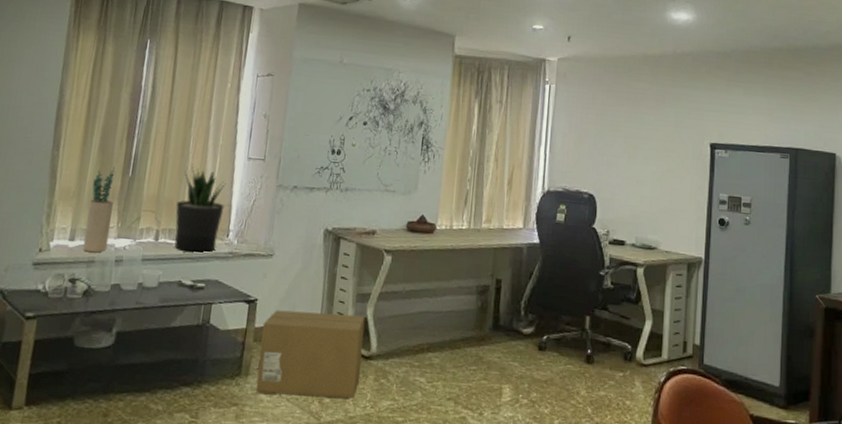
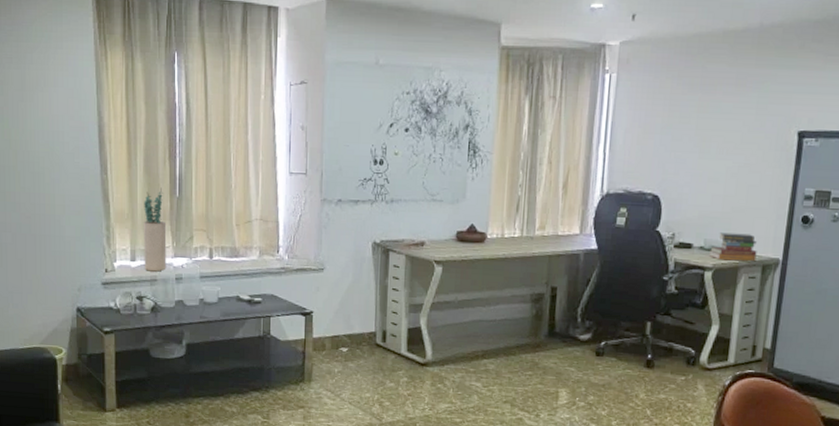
planter: present [174,164,226,253] -> none [225,182,272,269]
box: present [255,310,366,399] -> none [319,321,419,402]
books: none [641,231,682,260] -> present [709,232,757,262]

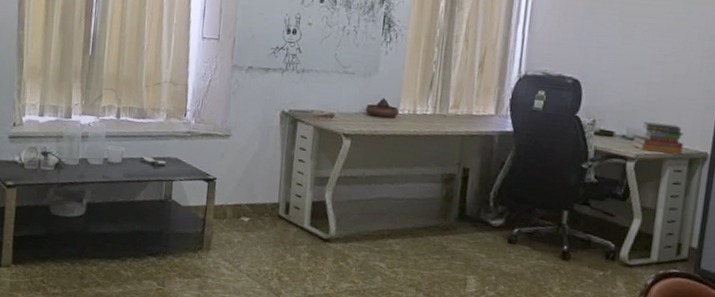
vase: present [143,187,167,272] -> none [51,45,77,129]

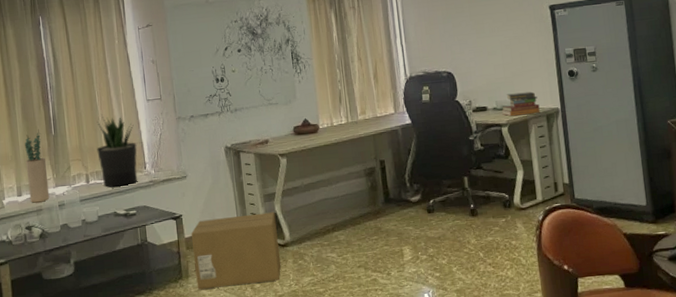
vase: none [51,45,77,129] -> present [25,129,50,203]
planter: none [134,43,182,131] -> present [96,114,138,187]
box: none [217,189,324,278] -> present [191,212,281,290]

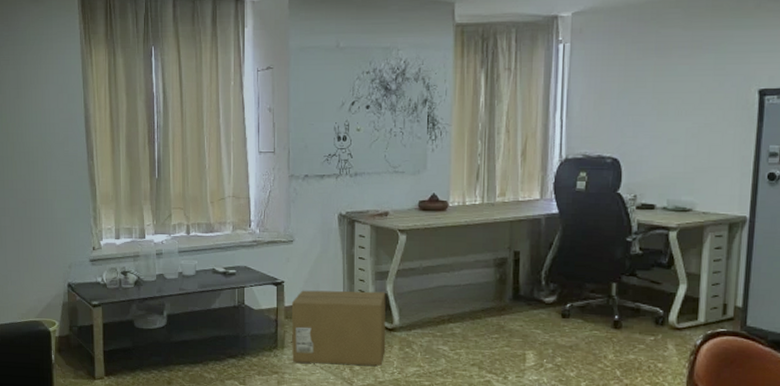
vase: present [25,129,50,203] -> none [126,170,148,248]
planter: present [96,114,138,187] -> none [201,162,243,242]
books: present [502,91,540,117] -> none [673,192,723,220]

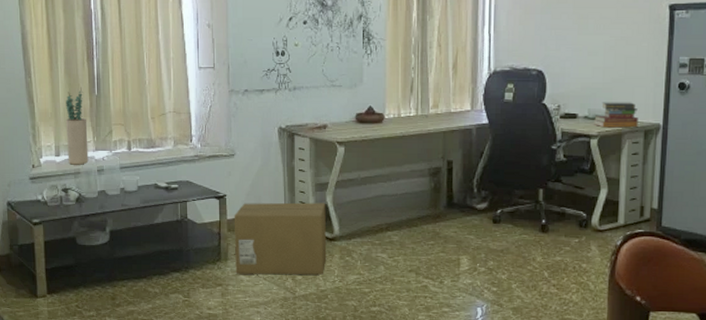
vase: none [126,170,148,248] -> present [65,87,89,165]
books: none [673,192,723,220] -> present [594,102,639,128]

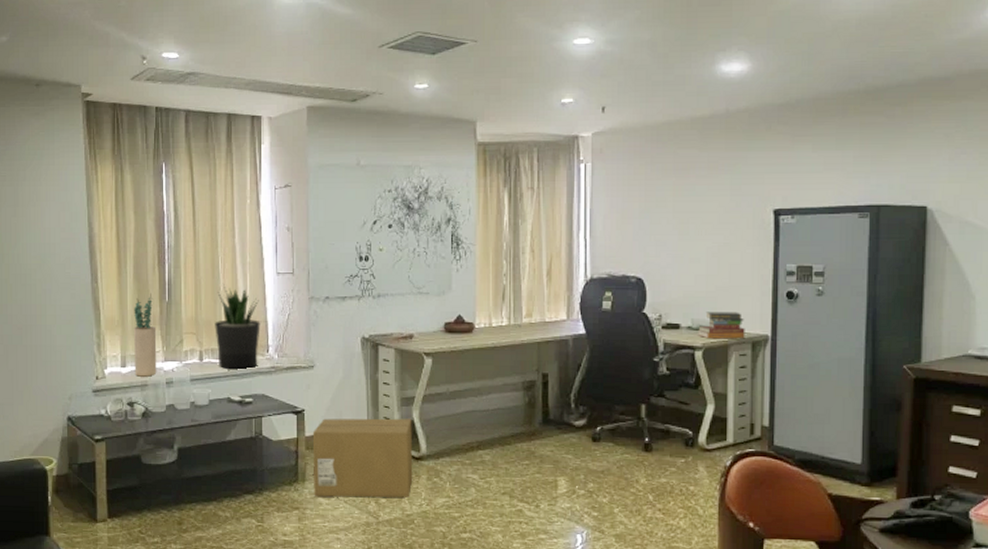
planter: none [141,78,184,157] -> present [215,284,261,369]

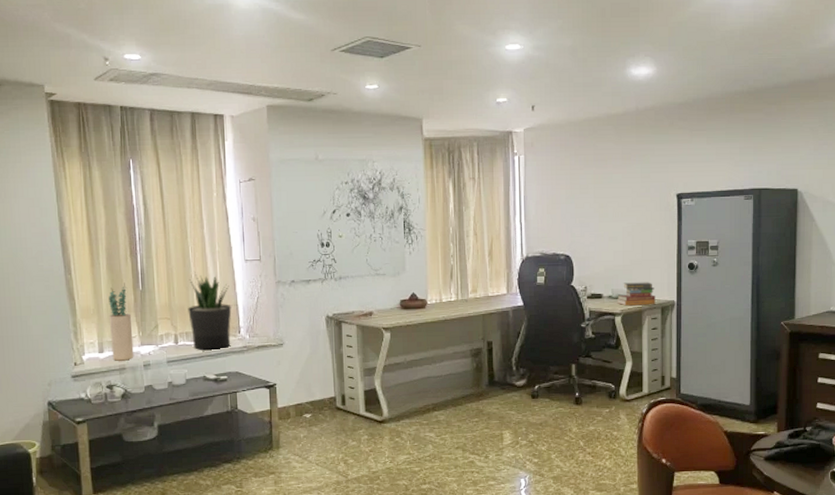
box: present [312,418,413,498] -> none [284,387,377,461]

